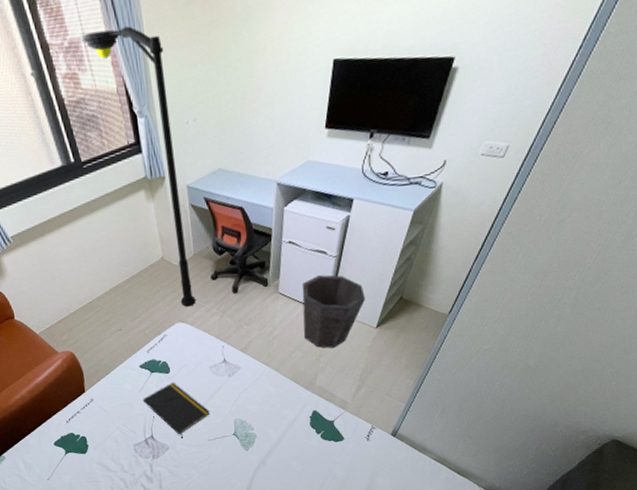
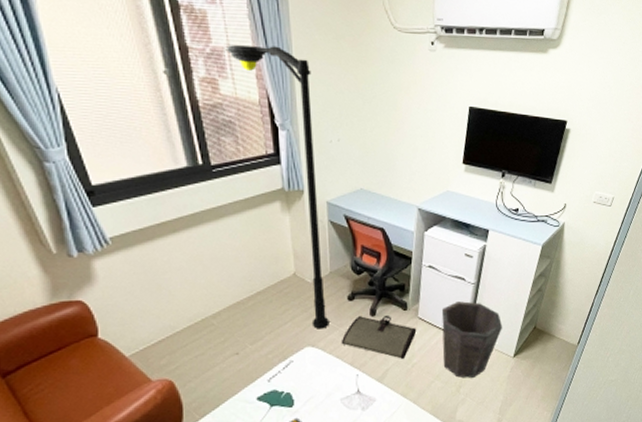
tool roll: none [207,292,277,332] -> present [341,316,417,359]

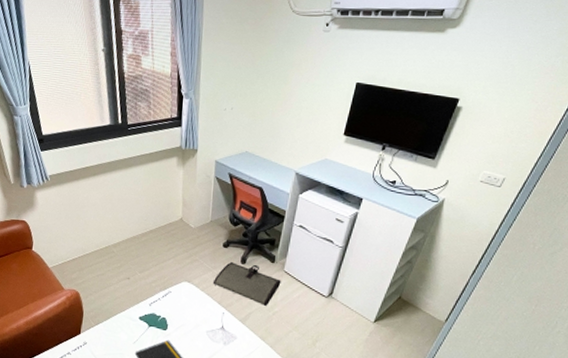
floor lamp: present [224,45,330,329] -> none [148,28,216,269]
waste bin: present [441,301,503,378] -> none [303,262,367,335]

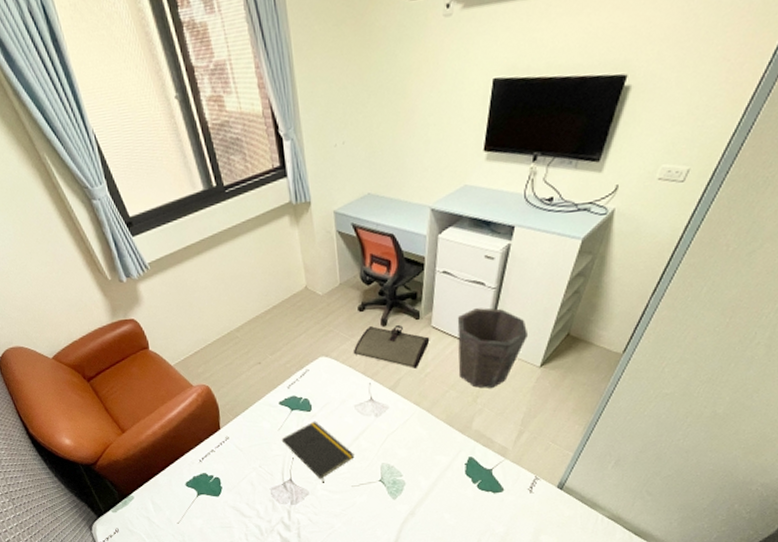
waste bin: none [303,262,367,335] -> present [457,308,529,388]

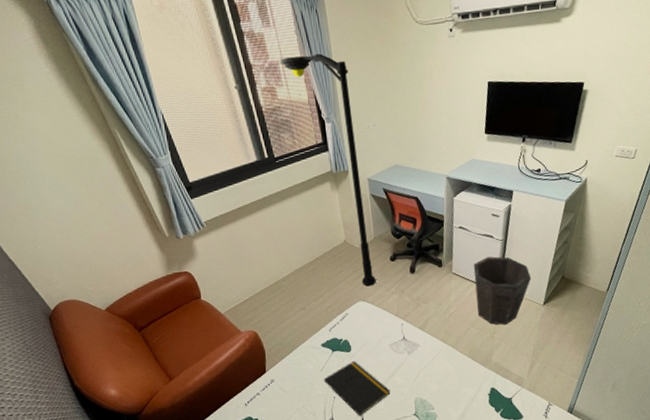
floor lamp: none [226,47,341,340] -> present [278,53,376,286]
tool roll: present [353,325,430,368] -> none [386,272,452,310]

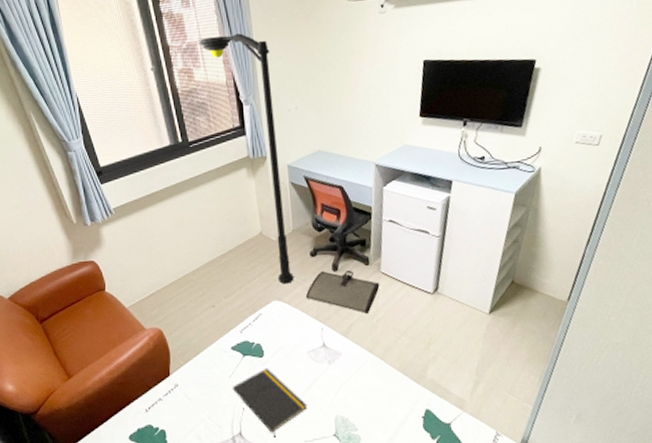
tool roll: none [386,272,452,310] -> present [305,271,380,314]
waste bin: present [473,256,532,325] -> none [405,255,475,335]

